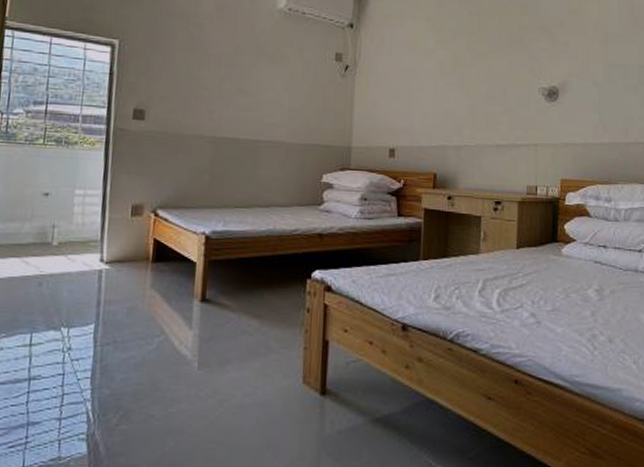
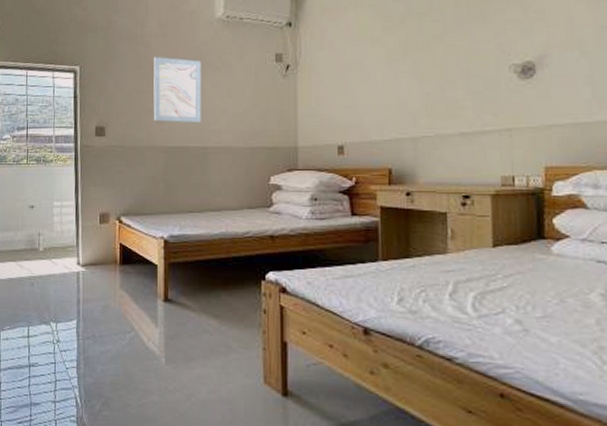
wall art: none [202,41,259,115] -> present [153,57,201,123]

